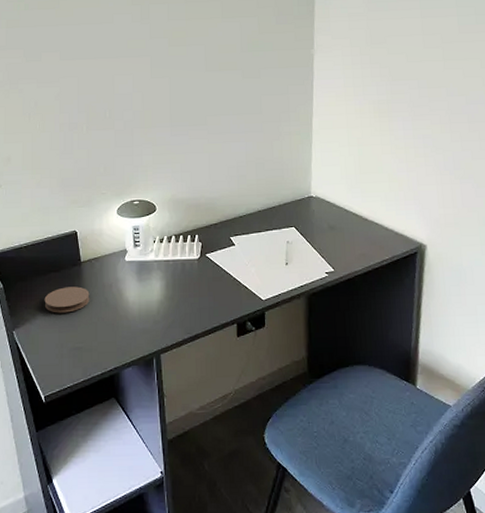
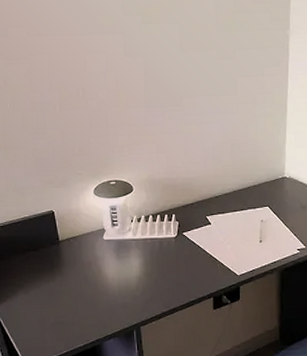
coaster: present [44,286,90,313] -> none [24,264,70,290]

